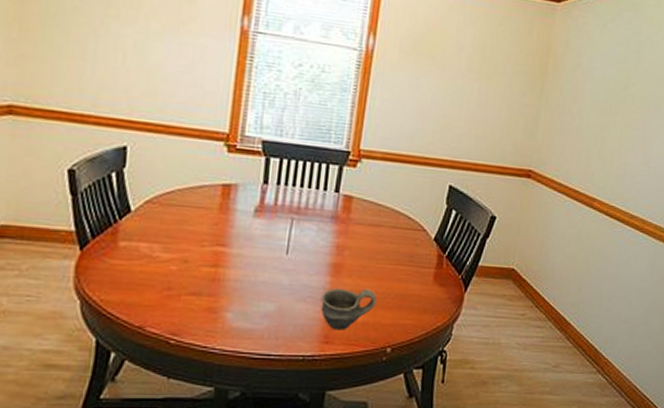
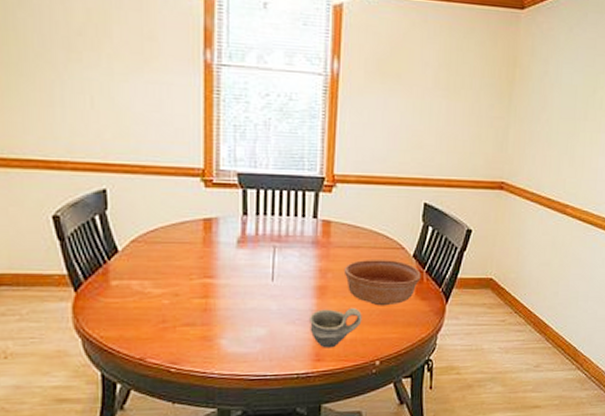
bowl: none [361,239,441,290] -> present [343,260,421,306]

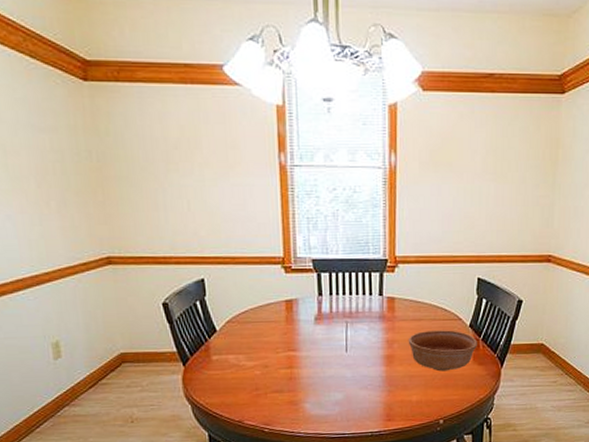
cup: present [310,308,362,348] -> none [380,374,426,410]

